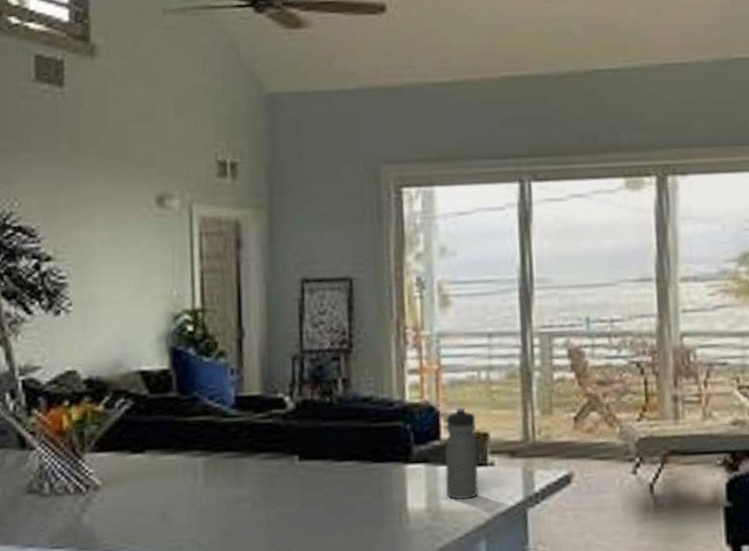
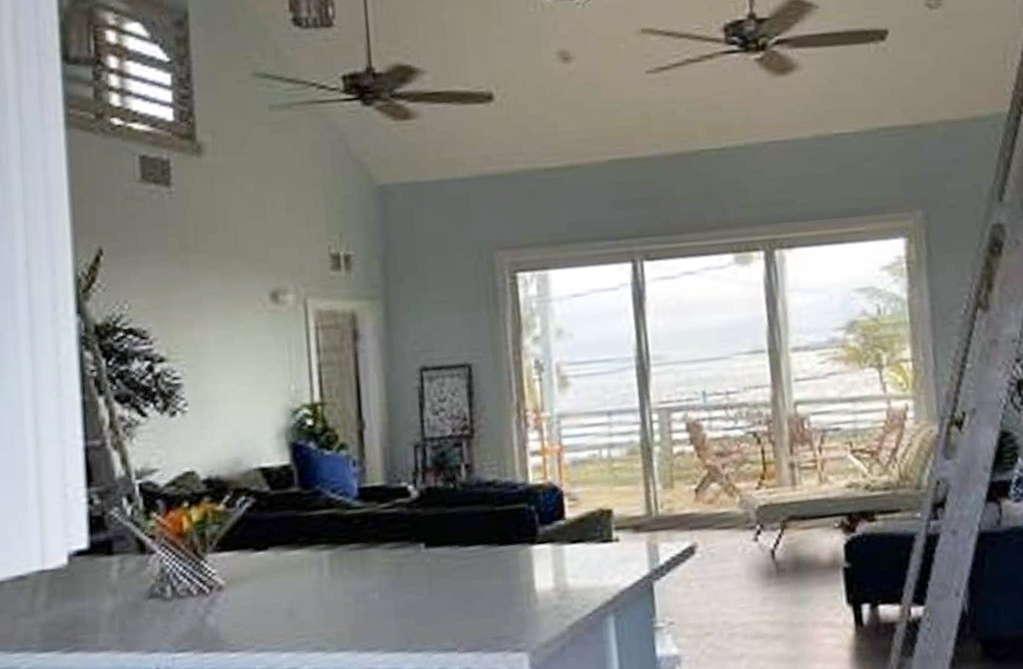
water bottle: present [445,407,479,500] -> none [570,486,605,578]

